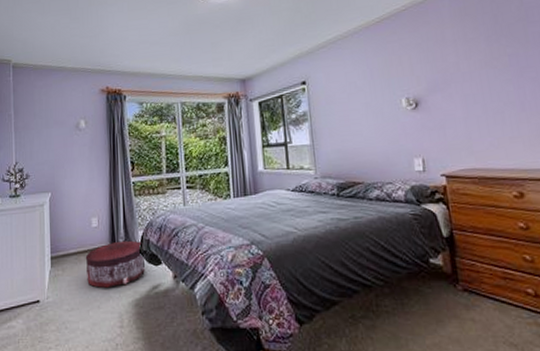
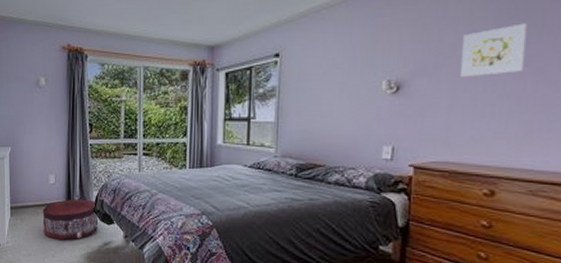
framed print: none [463,41,520,91] -> present [461,23,527,78]

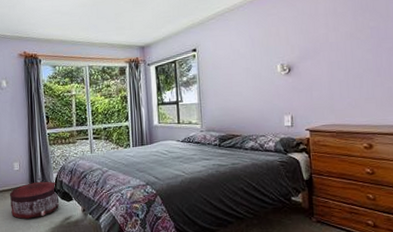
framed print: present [461,23,527,78] -> none [332,15,378,59]

